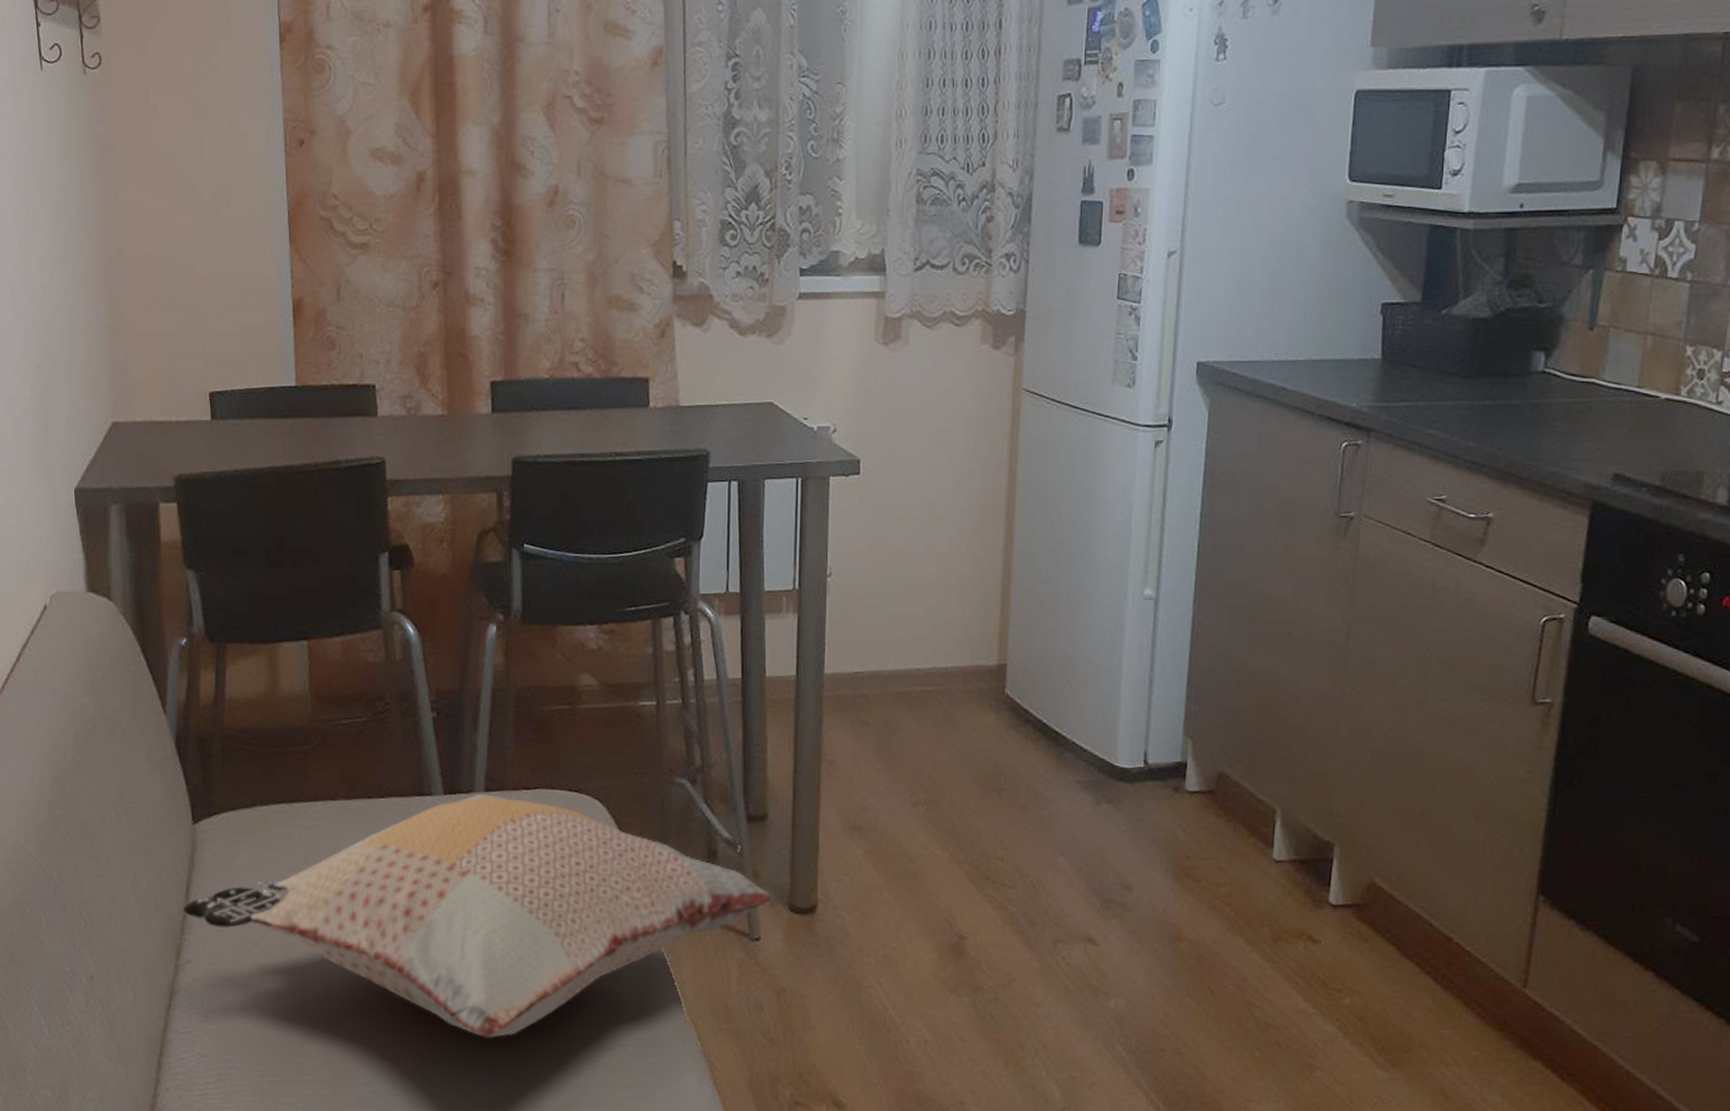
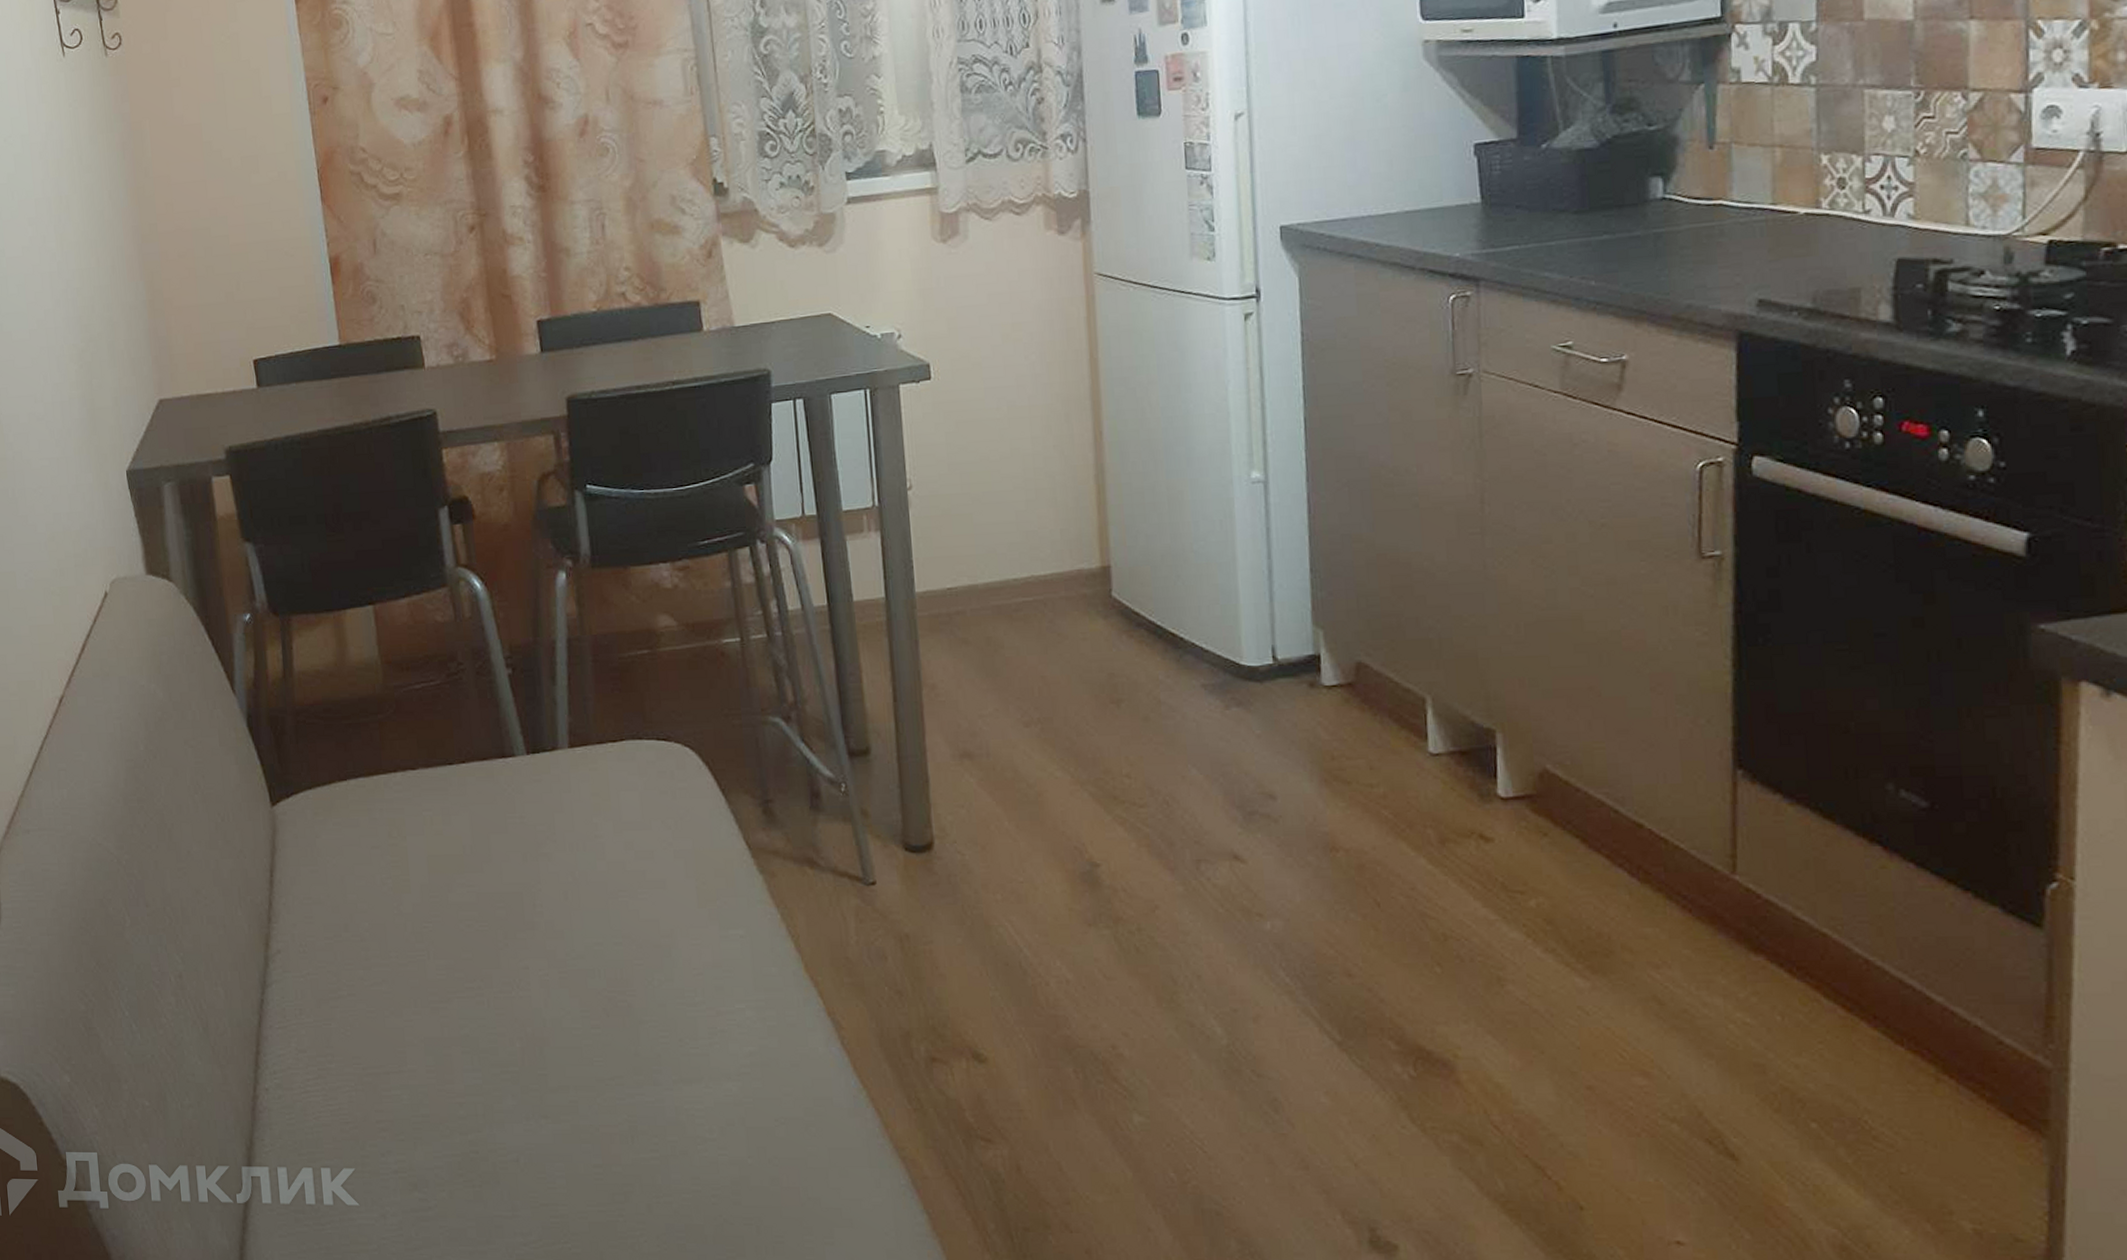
decorative pillow: present [182,793,773,1038] -> none [267,750,886,1012]

